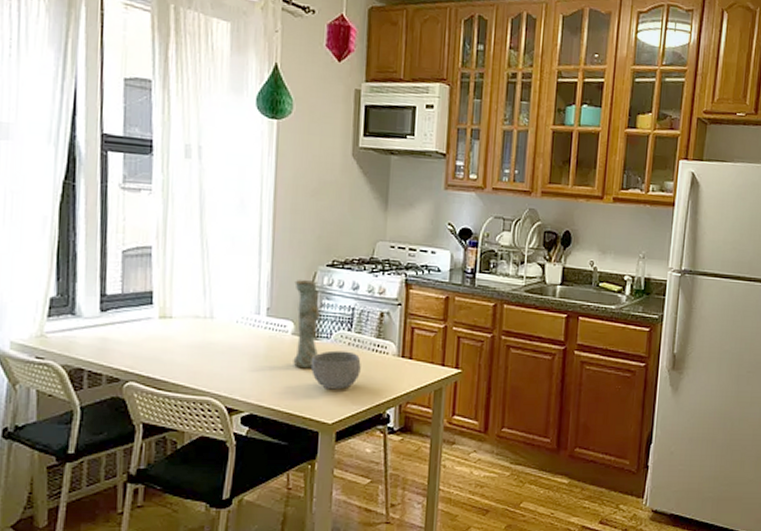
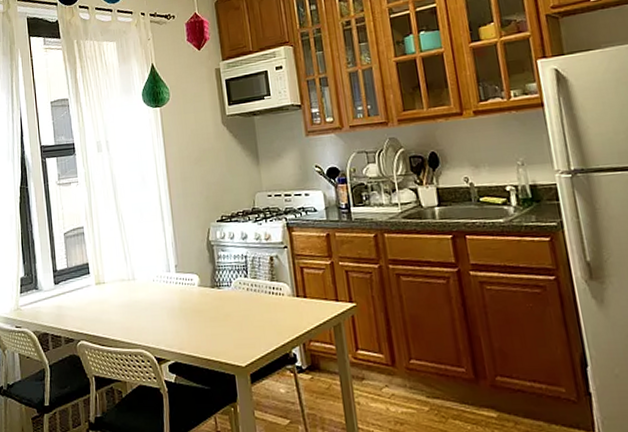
vase: present [293,280,320,368] -> none [193,236,222,316]
bowl: present [310,350,361,390] -> none [217,296,262,334]

